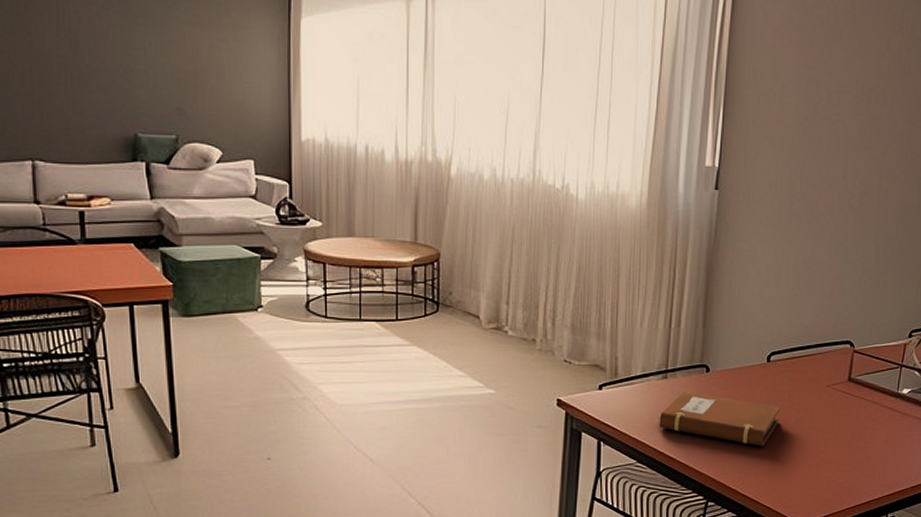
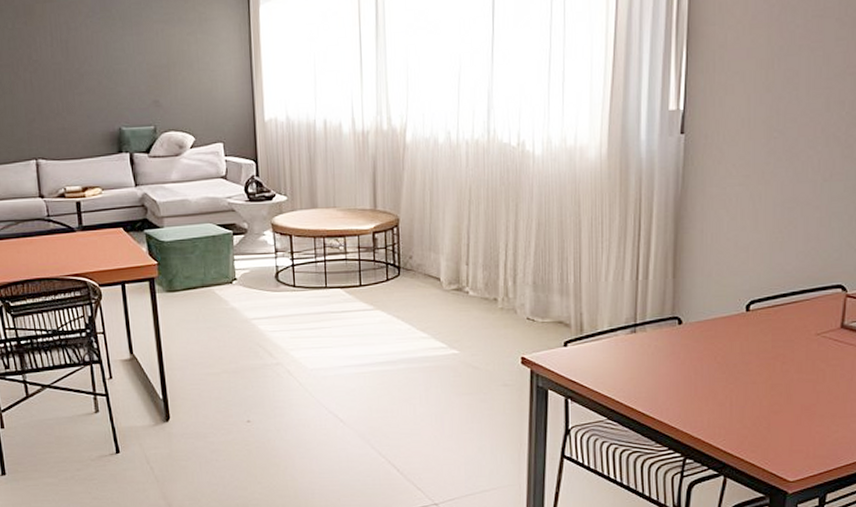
notebook: present [658,392,781,446] -> none [628,345,764,401]

